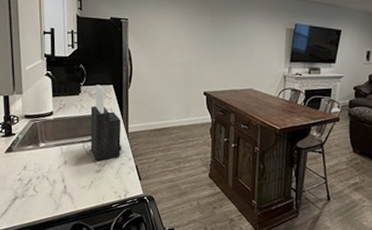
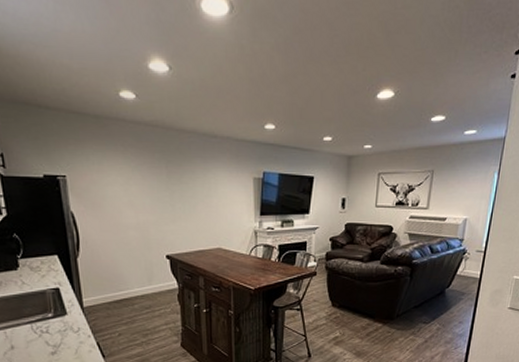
knife block: present [90,84,122,162] -> none [33,256,78,343]

